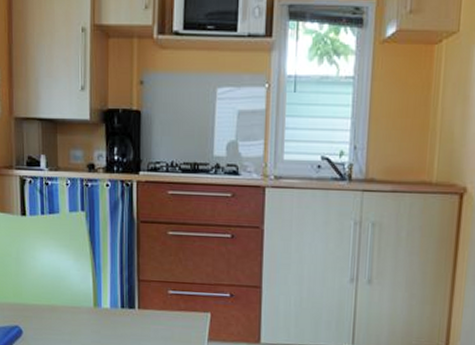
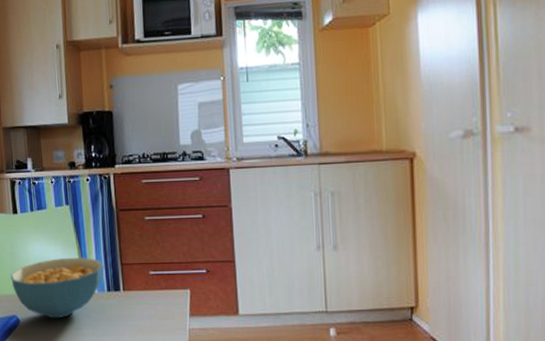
cereal bowl: none [15,268,119,333] -> present [11,257,104,319]

